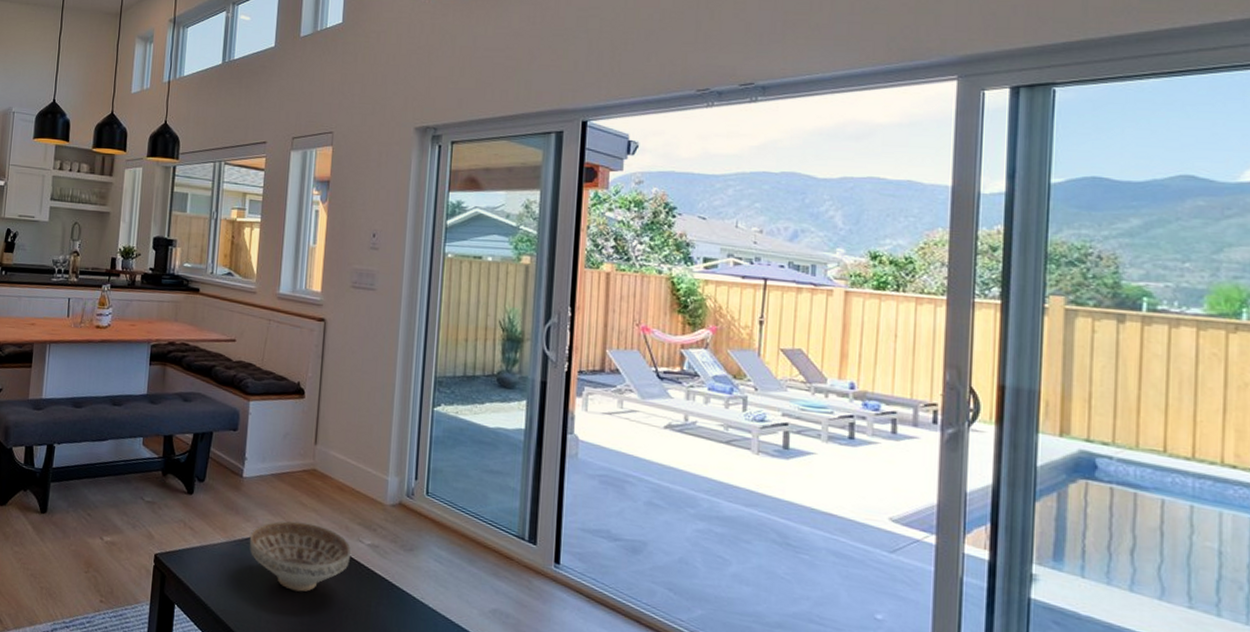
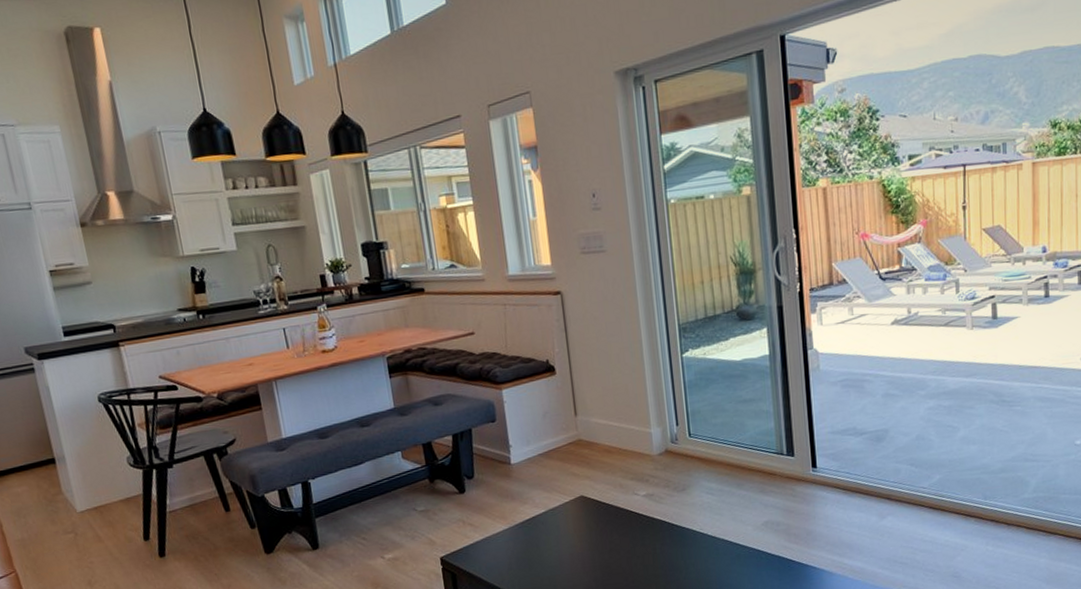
decorative bowl: present [249,521,351,592] -> none [529,490,629,555]

